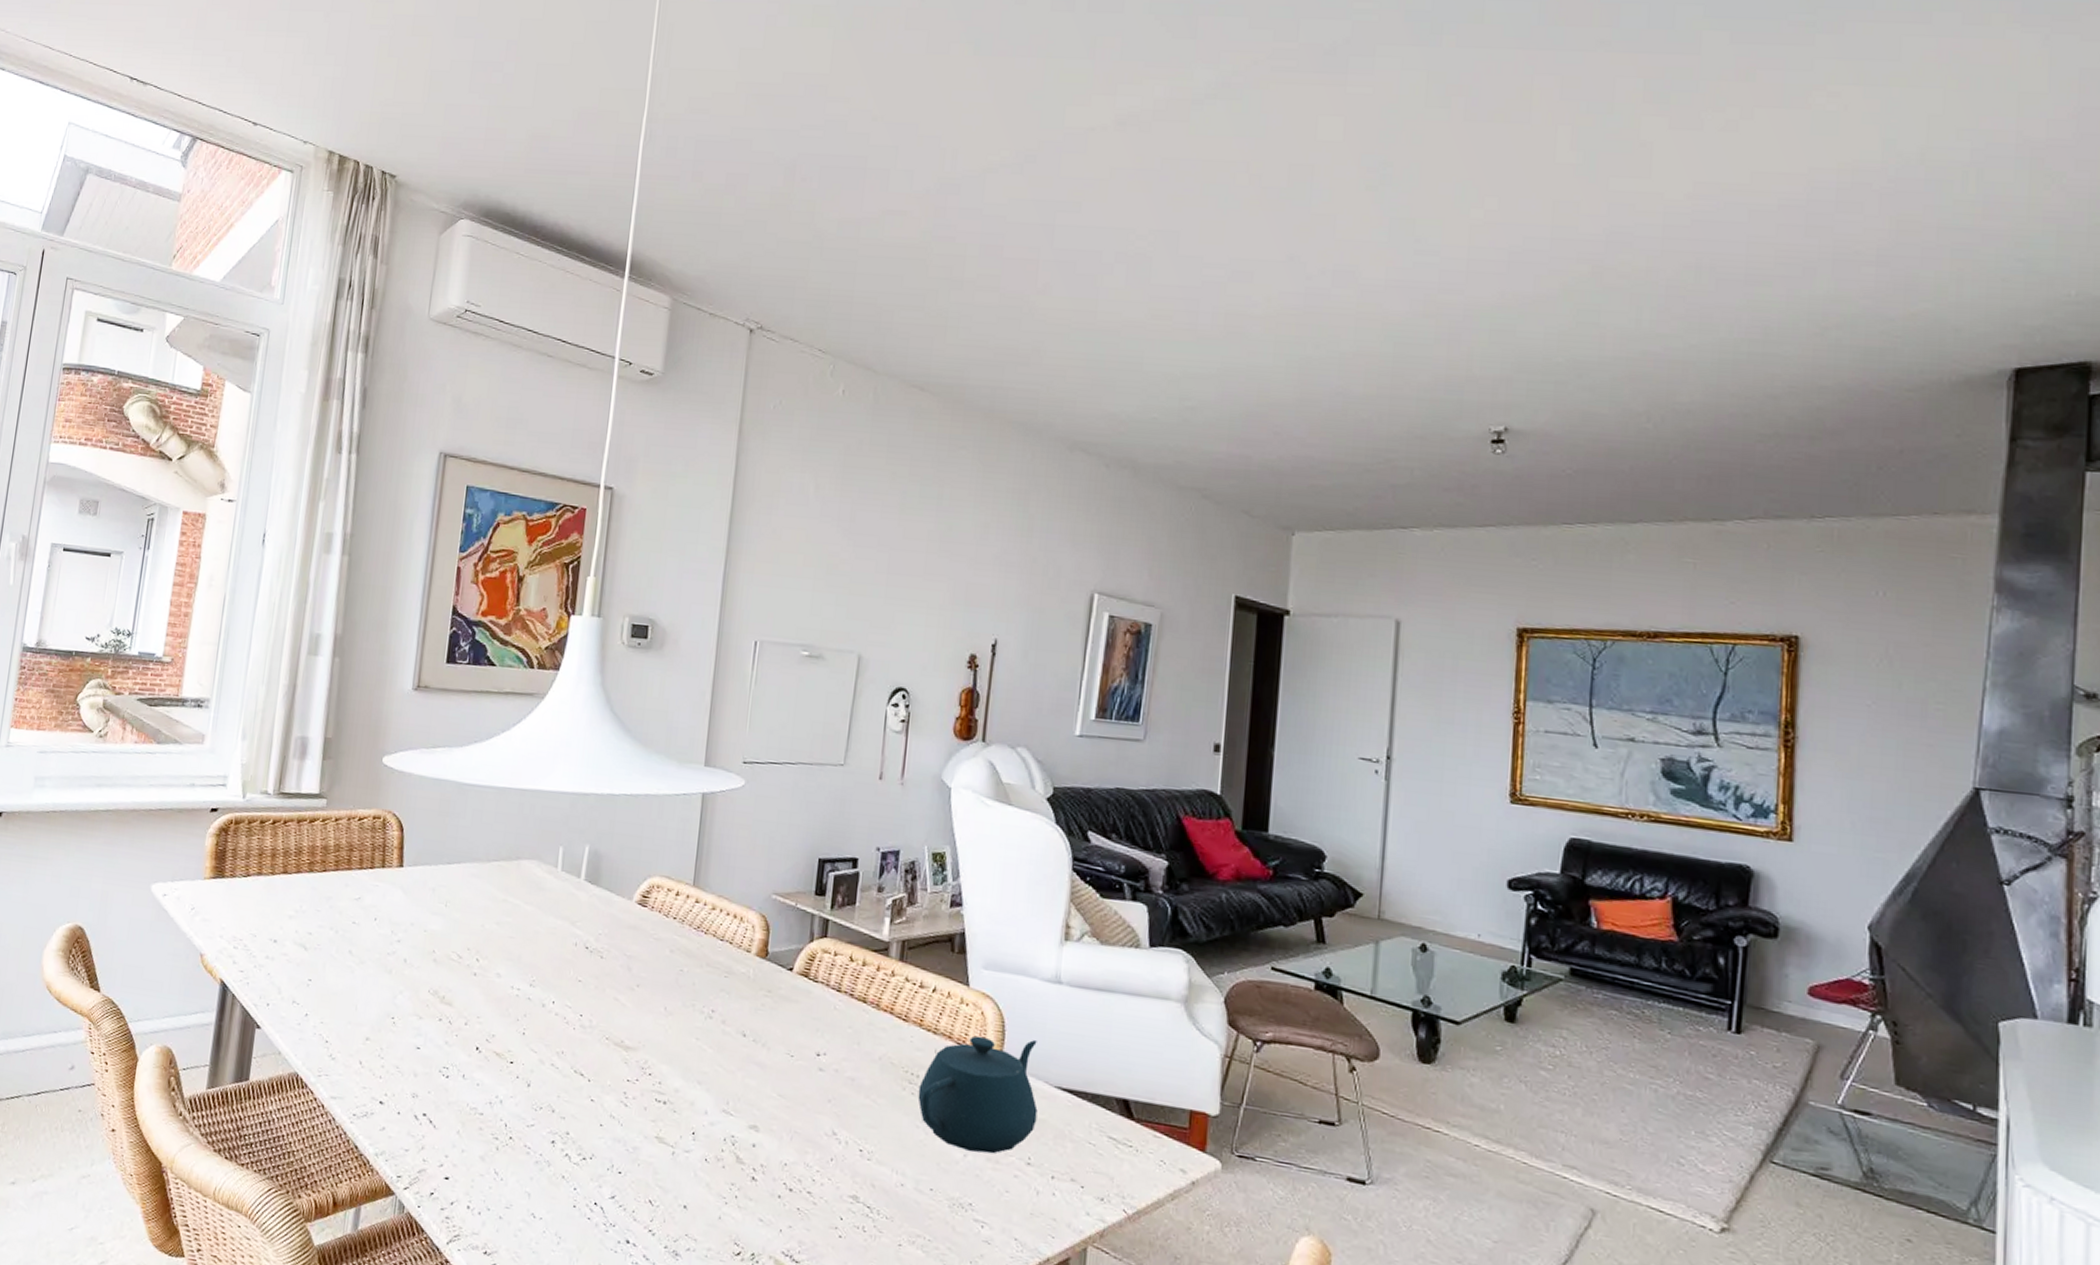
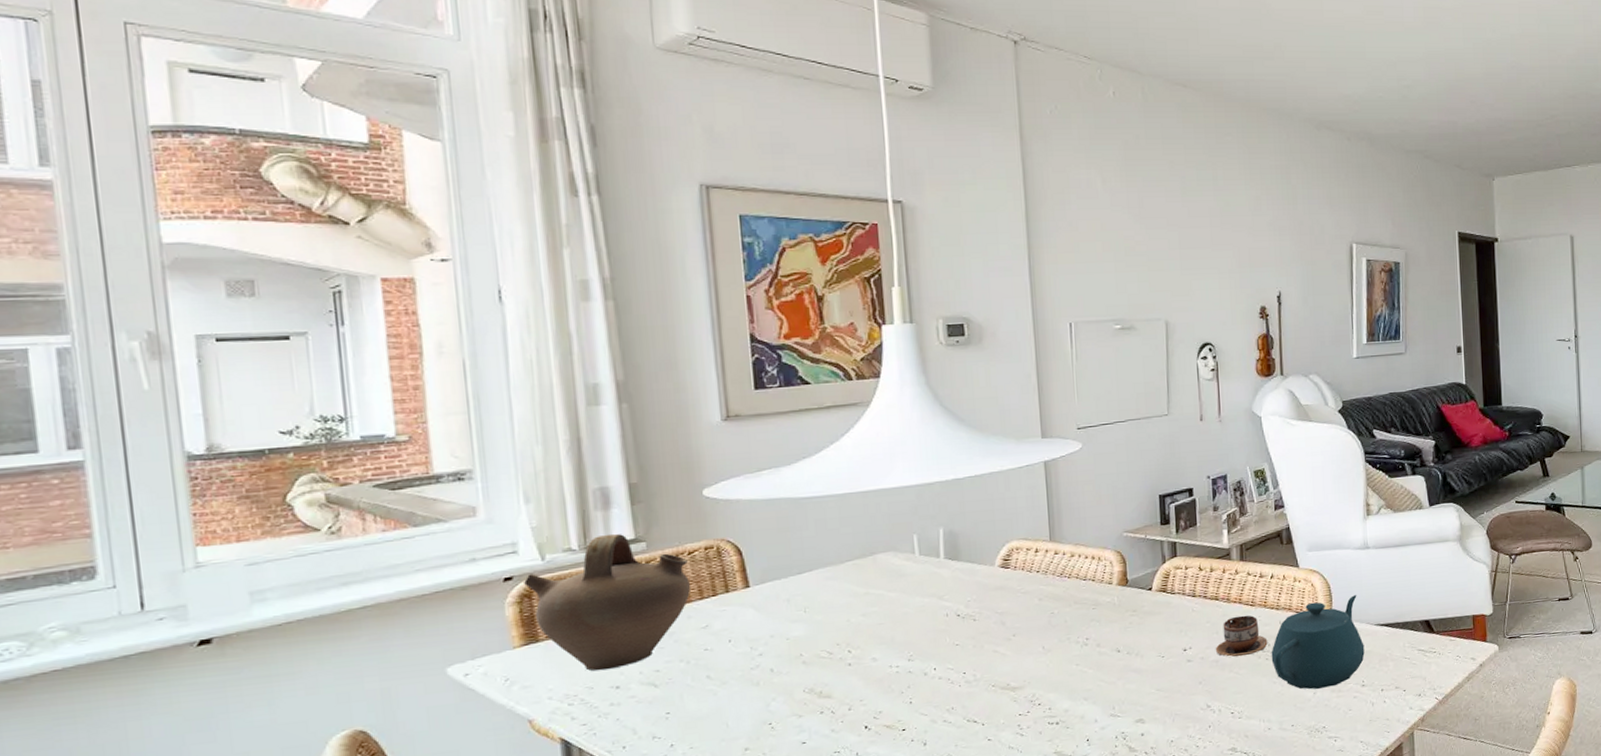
jug: none [225,784,357,922] -> present [524,533,690,671]
cup: none [854,1028,917,1083] -> present [1216,615,1268,657]

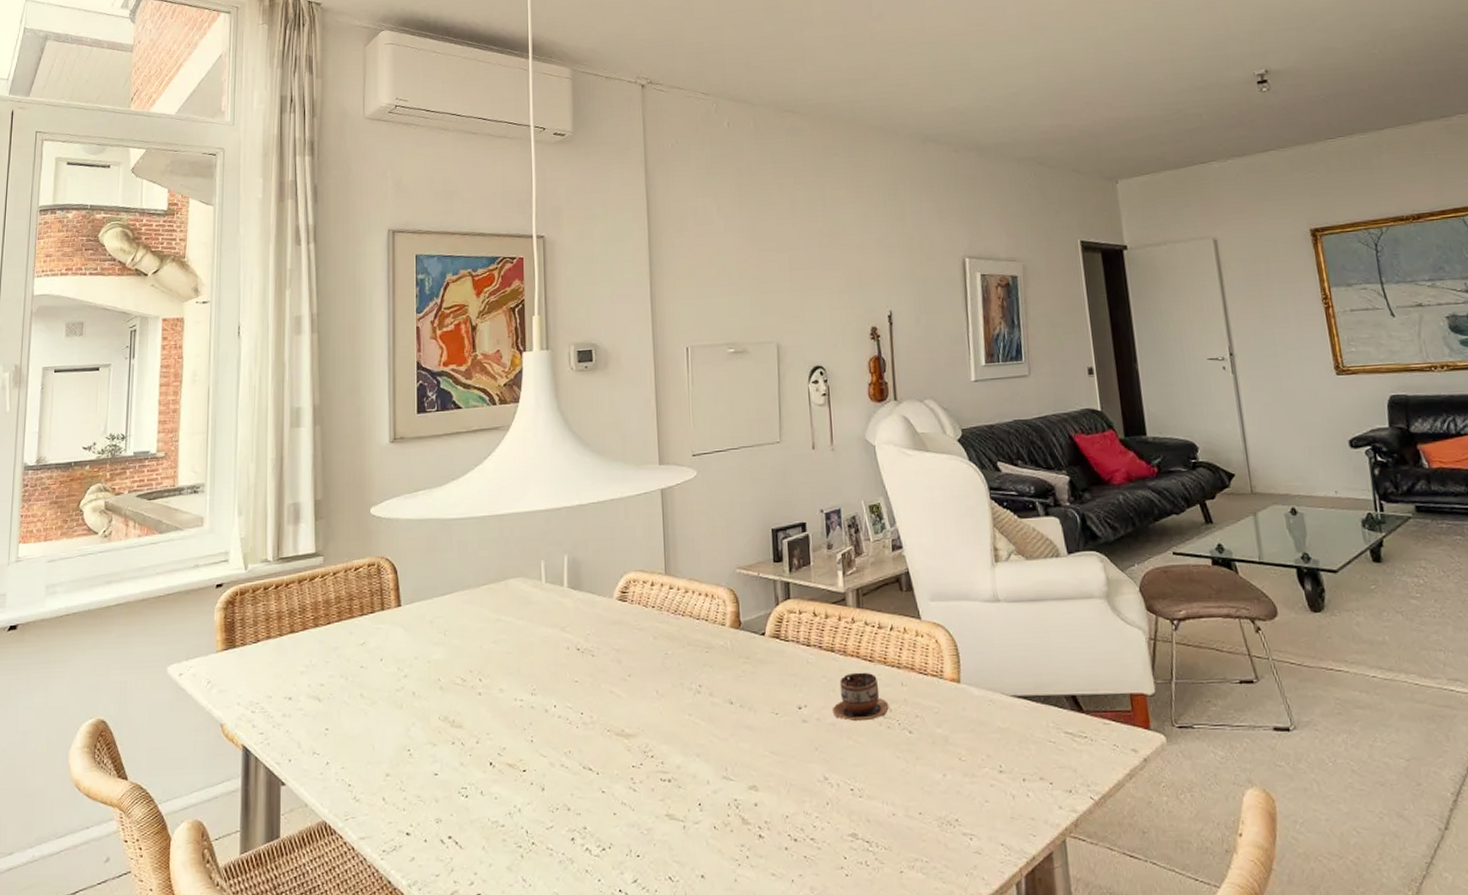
jug: present [524,533,690,671] -> none [230,547,354,681]
teapot: present [1271,595,1365,689] -> none [893,657,1001,770]

